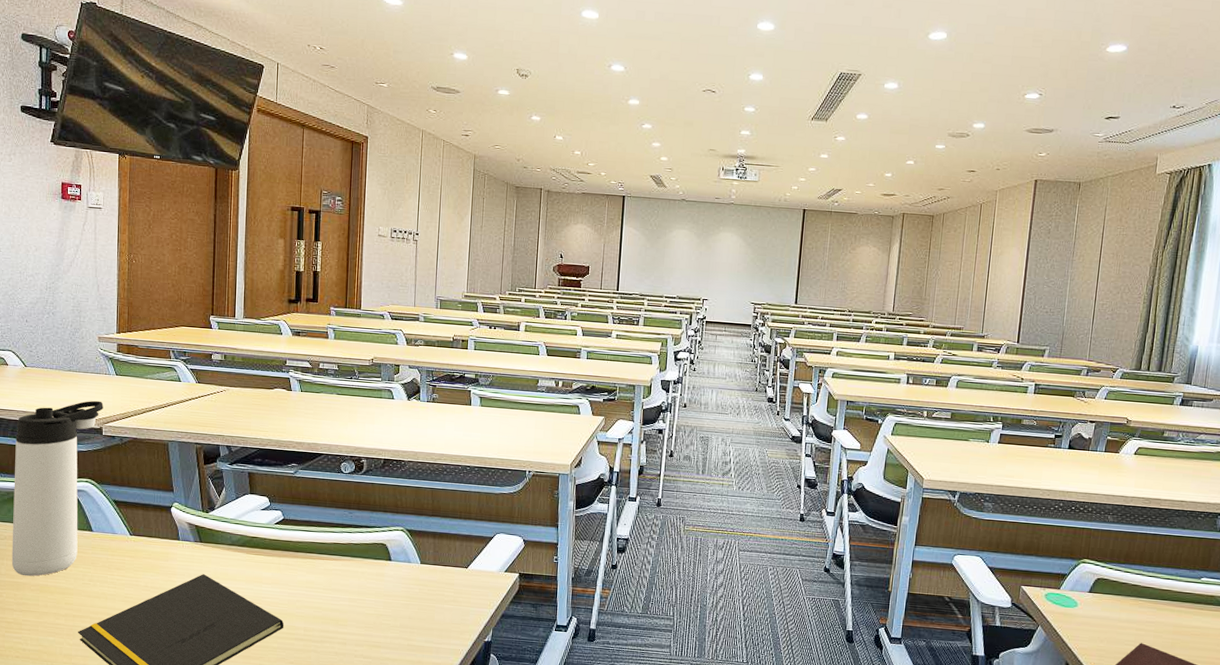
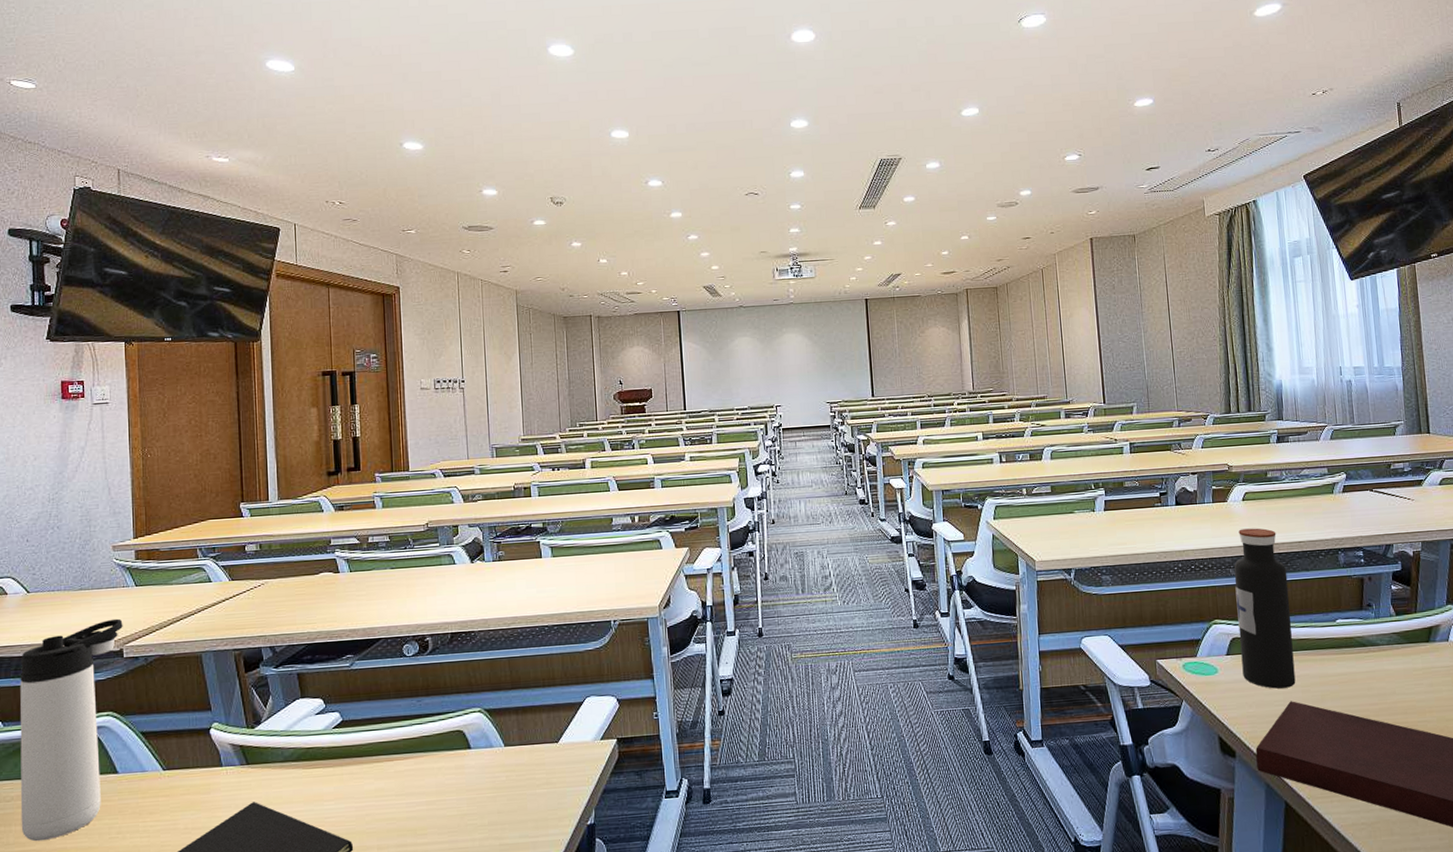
water bottle: none [1100,480,1164,631] -> present [1234,528,1296,689]

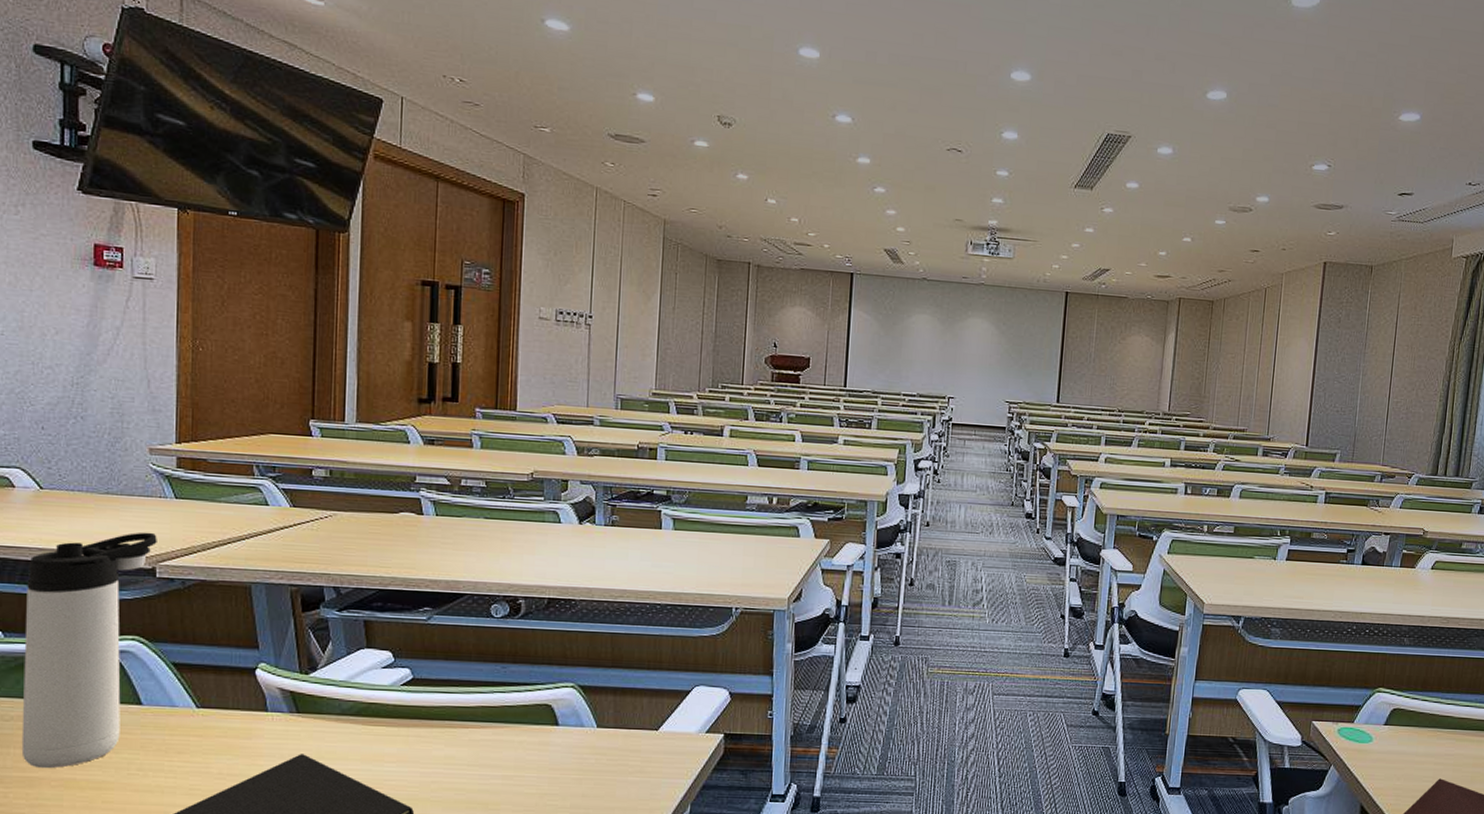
water bottle: present [1234,528,1296,689] -> none [1397,598,1462,765]

